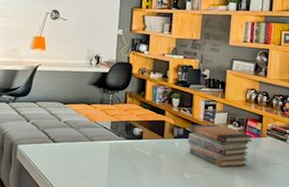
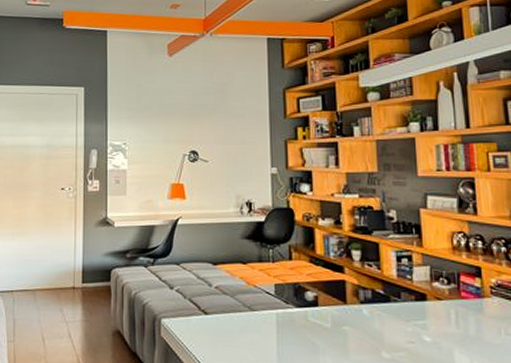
book stack: present [188,124,253,167] -> none [379,282,471,342]

